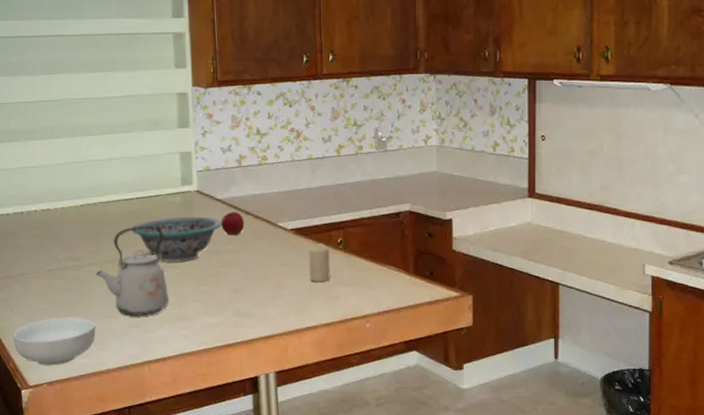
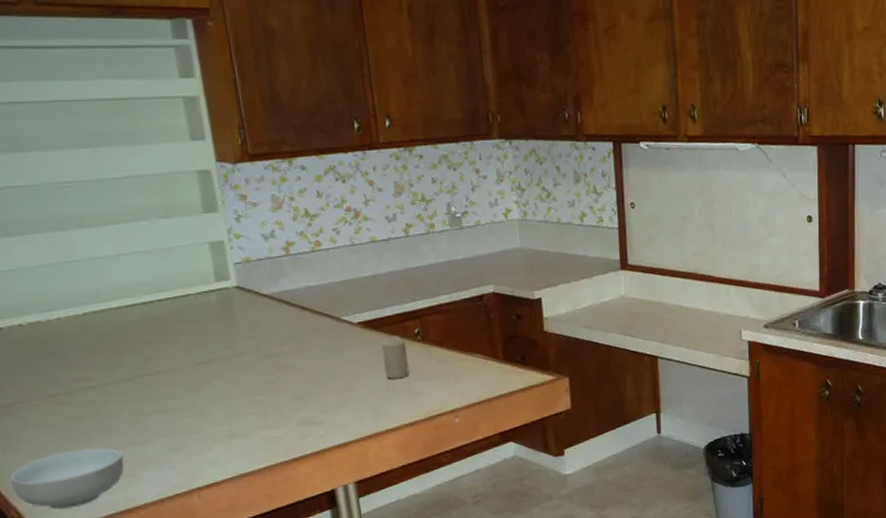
kettle: present [95,225,169,317] -> none [114,331,216,439]
decorative bowl: present [132,216,222,262] -> none [156,316,273,373]
apple: present [221,212,244,236] -> none [271,308,301,336]

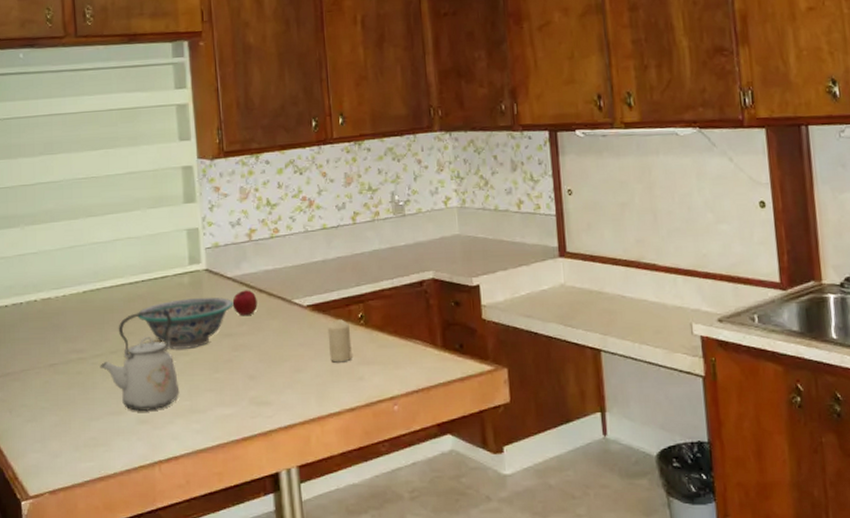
cereal bowl: present [10,447,125,509] -> none [12,416,101,472]
kettle: none [114,331,216,439] -> present [100,309,180,412]
decorative bowl: none [156,316,273,373] -> present [138,297,234,349]
apple: none [271,308,301,336] -> present [232,290,257,316]

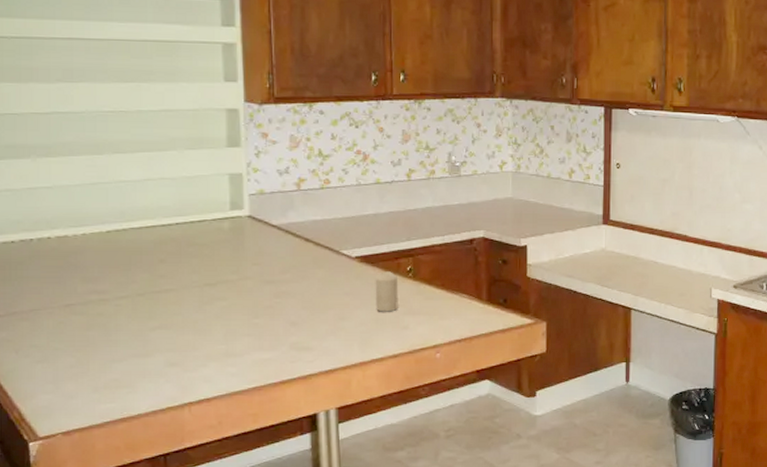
kettle: present [100,309,180,412] -> none [124,253,215,355]
decorative bowl: present [138,297,234,349] -> none [170,243,277,294]
apple: present [232,290,257,316] -> none [276,239,303,264]

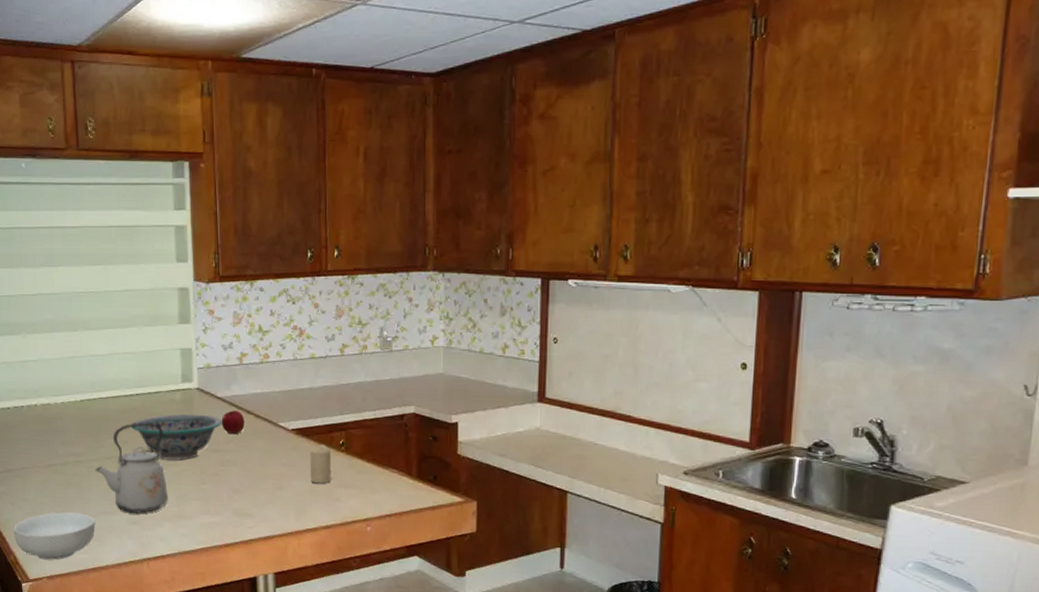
cereal bowl: none [18,358,125,413] -> present [14,512,95,560]
kettle: none [124,253,215,355] -> present [95,422,169,514]
decorative bowl: none [170,243,277,294] -> present [132,414,222,461]
apple: none [276,239,303,264] -> present [221,410,245,435]

